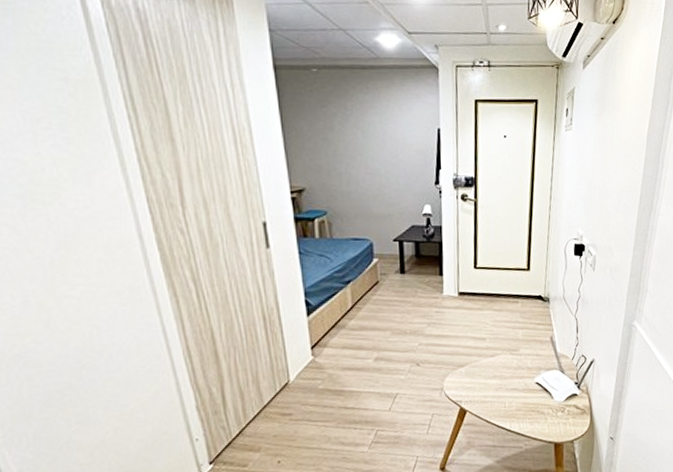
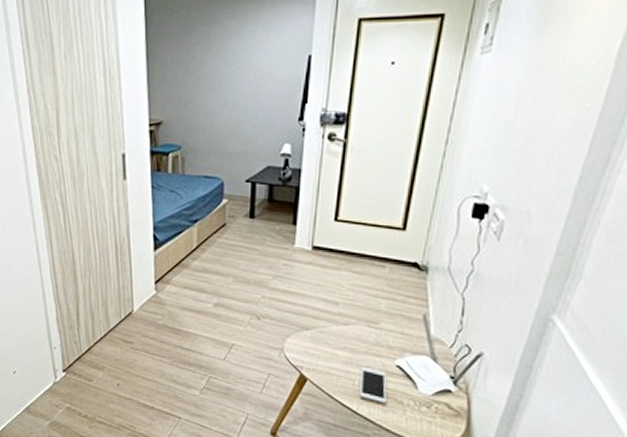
cell phone: none [510,389,531,417] -> present [360,367,387,403]

